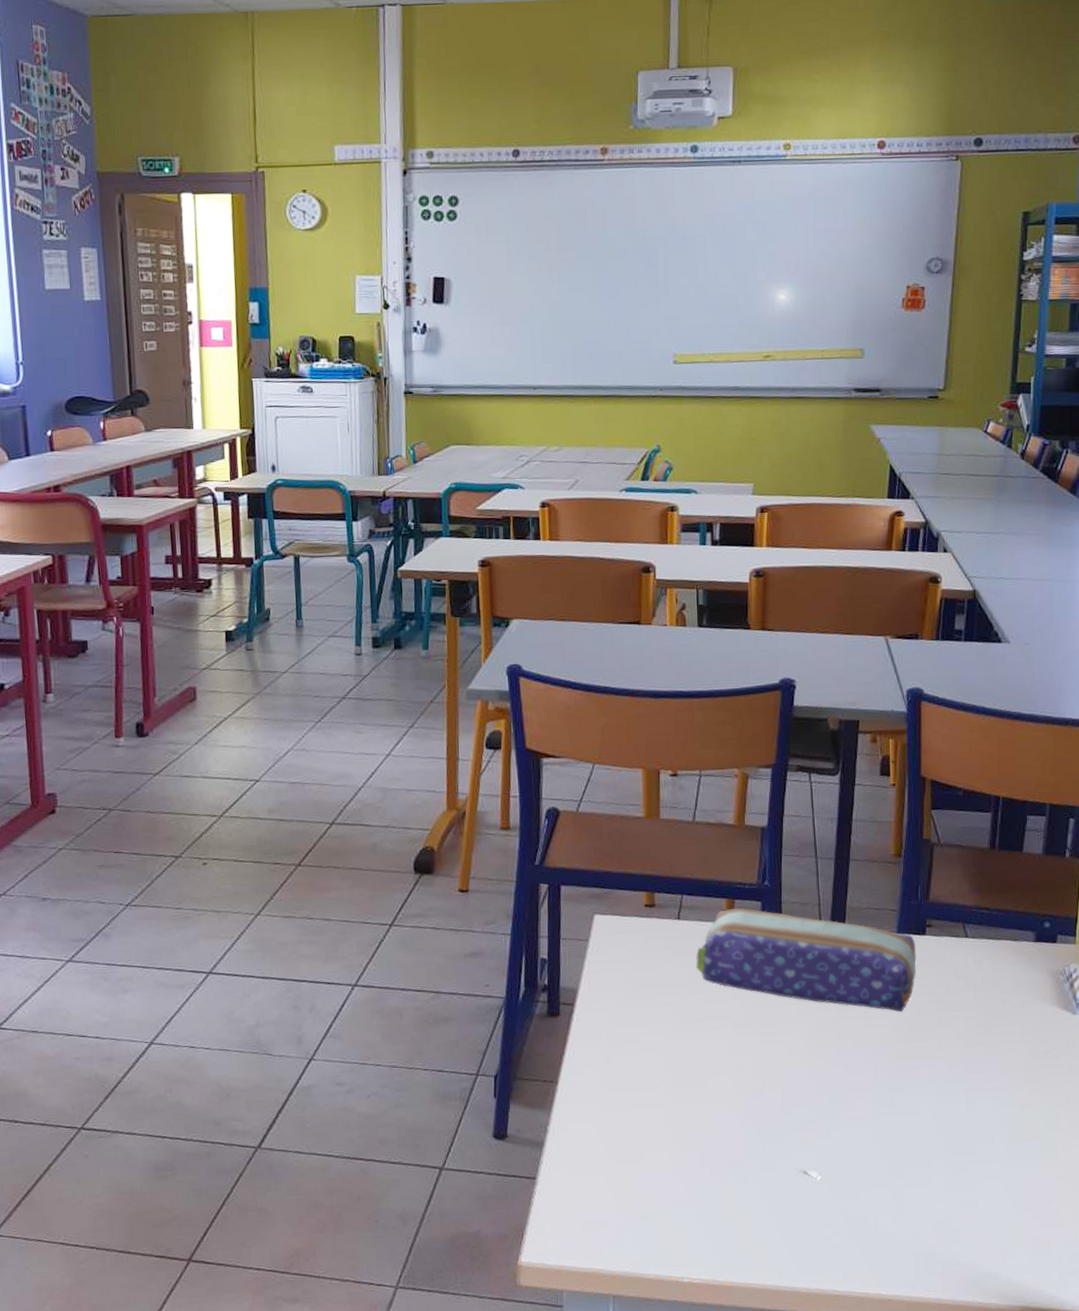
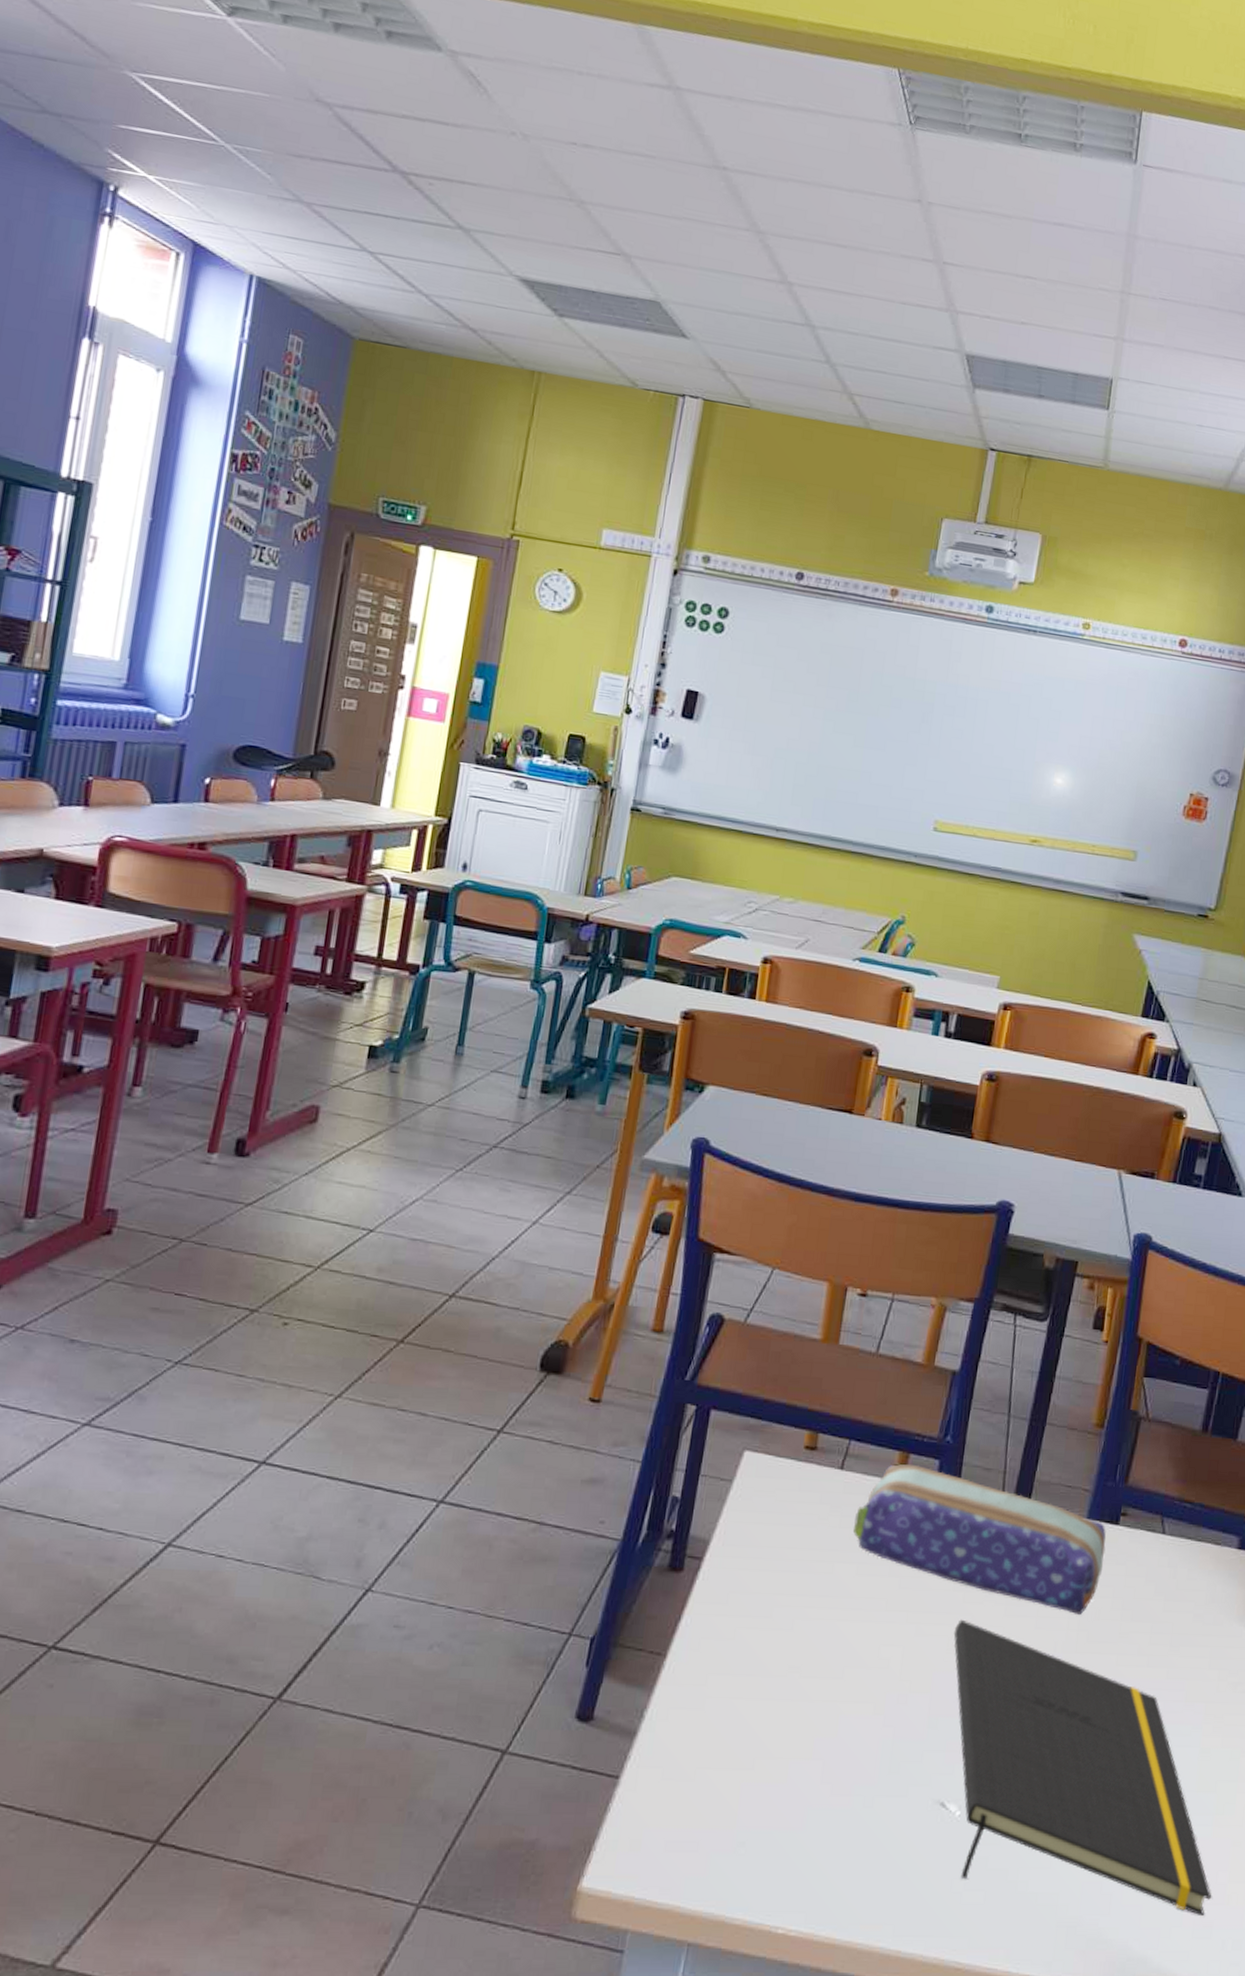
notepad: none [794,1027,1045,1237] -> present [953,1619,1211,1915]

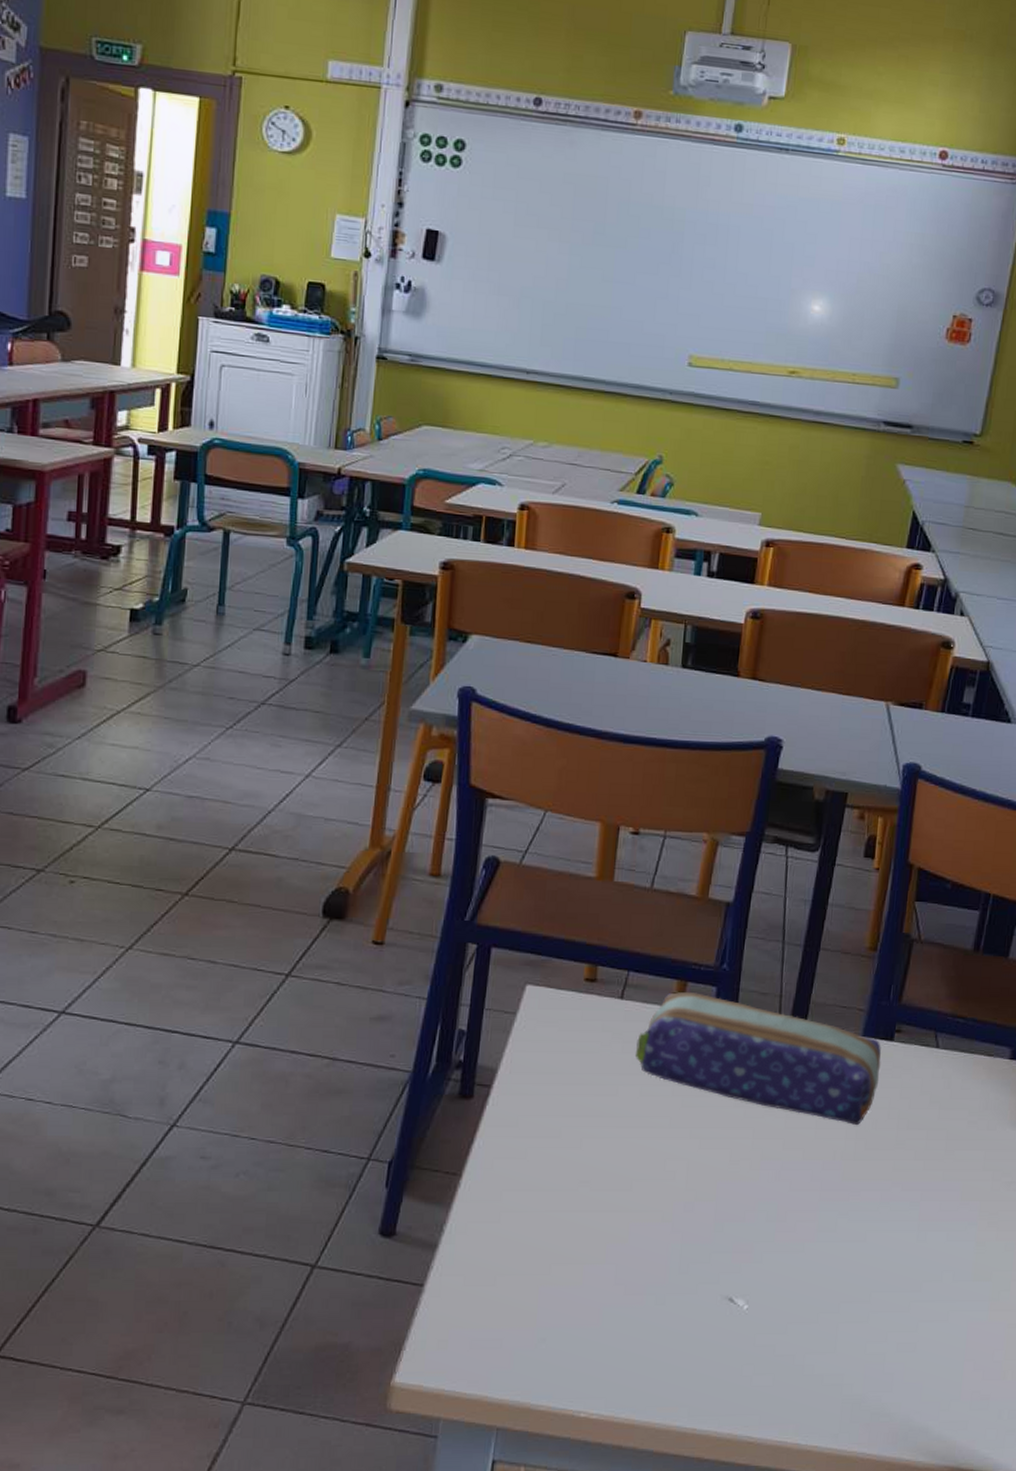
notepad: present [953,1619,1211,1915] -> none [736,1133,988,1390]

